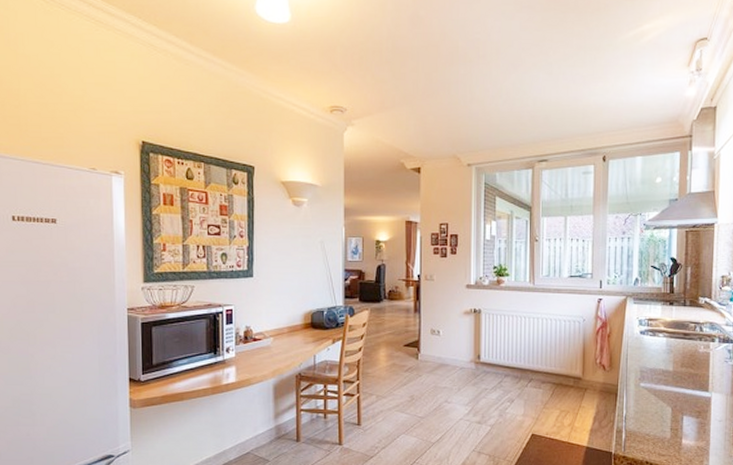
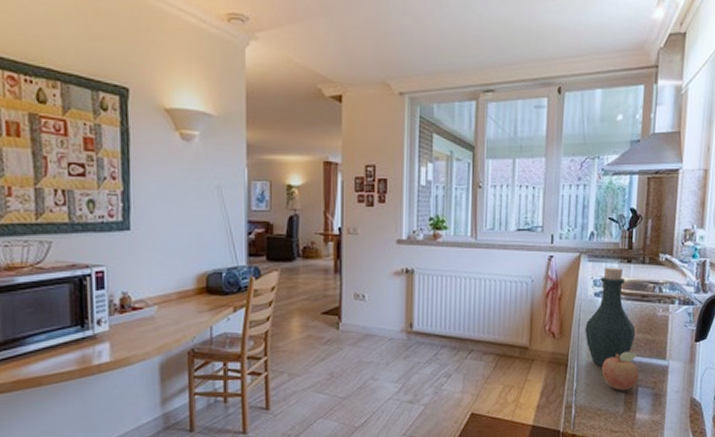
bottle: none [632,309,679,397] -> present [585,267,636,367]
fruit: none [648,383,684,419] -> present [601,351,639,391]

